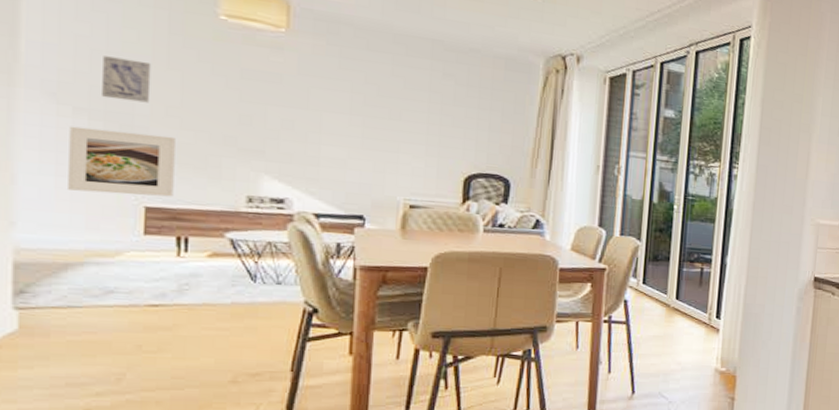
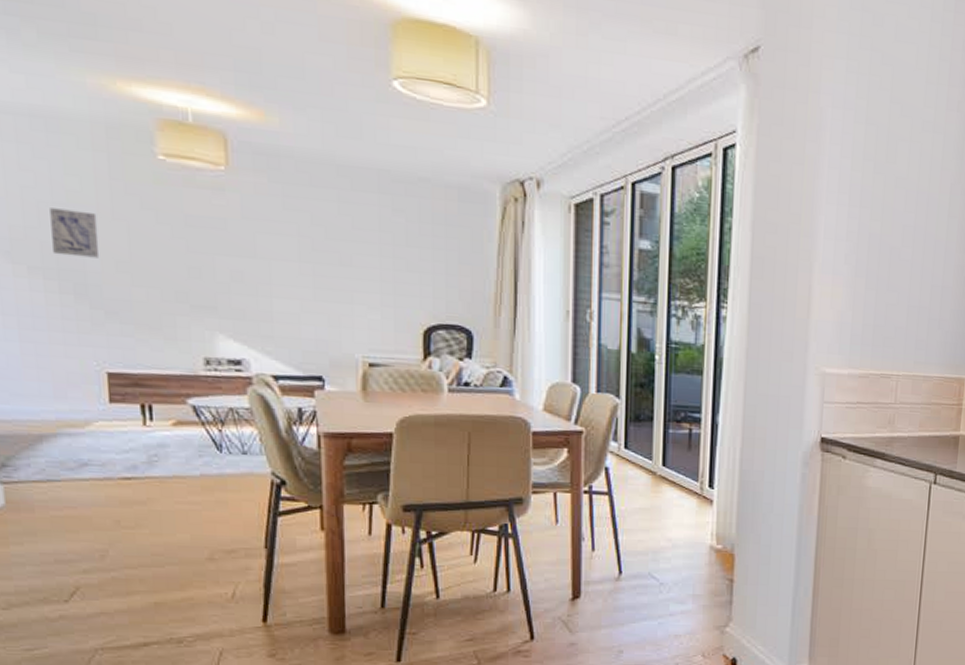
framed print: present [68,126,175,197] -> none [27,287,133,361]

